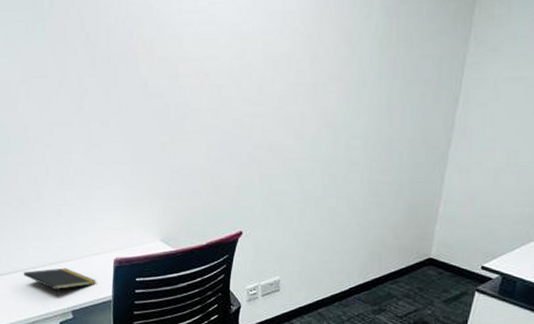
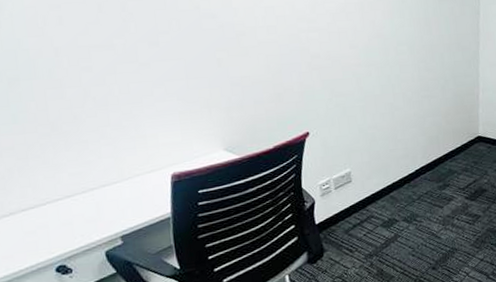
notepad: present [23,267,97,298] -> none [55,190,151,224]

